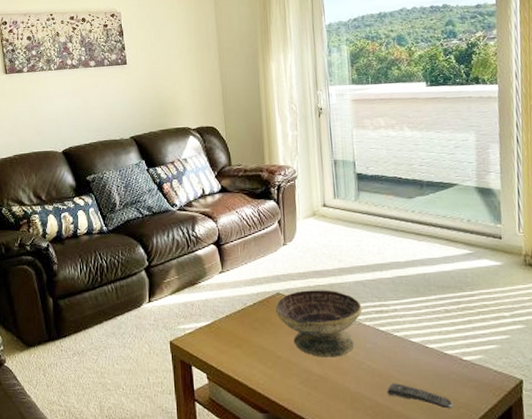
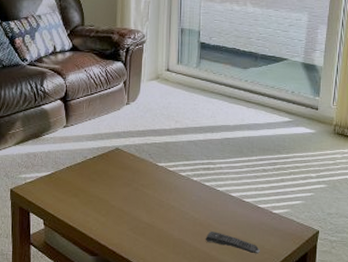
decorative bowl: present [275,290,362,357] -> none [113,147,192,208]

